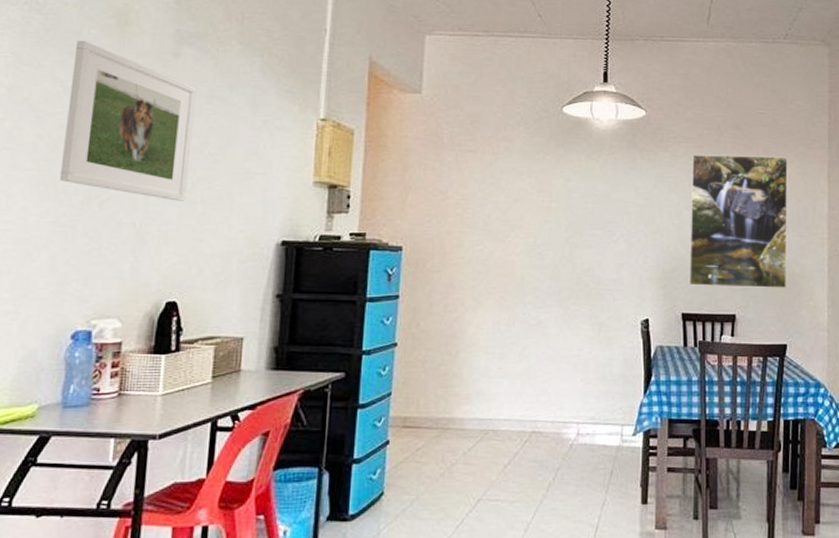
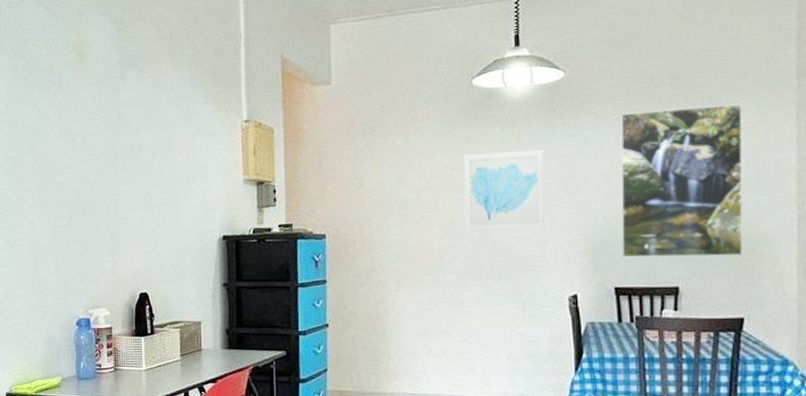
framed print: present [59,40,197,201] -> none [50,75,144,207]
wall art: none [547,178,626,255] -> present [463,150,546,232]

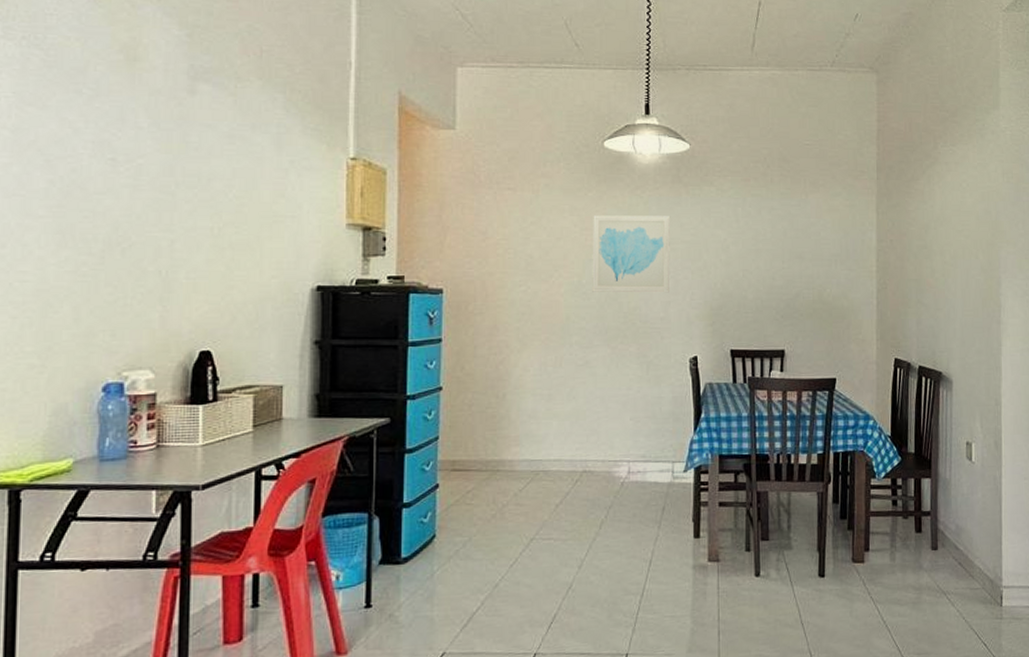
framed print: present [620,103,744,258] -> none [737,188,836,323]

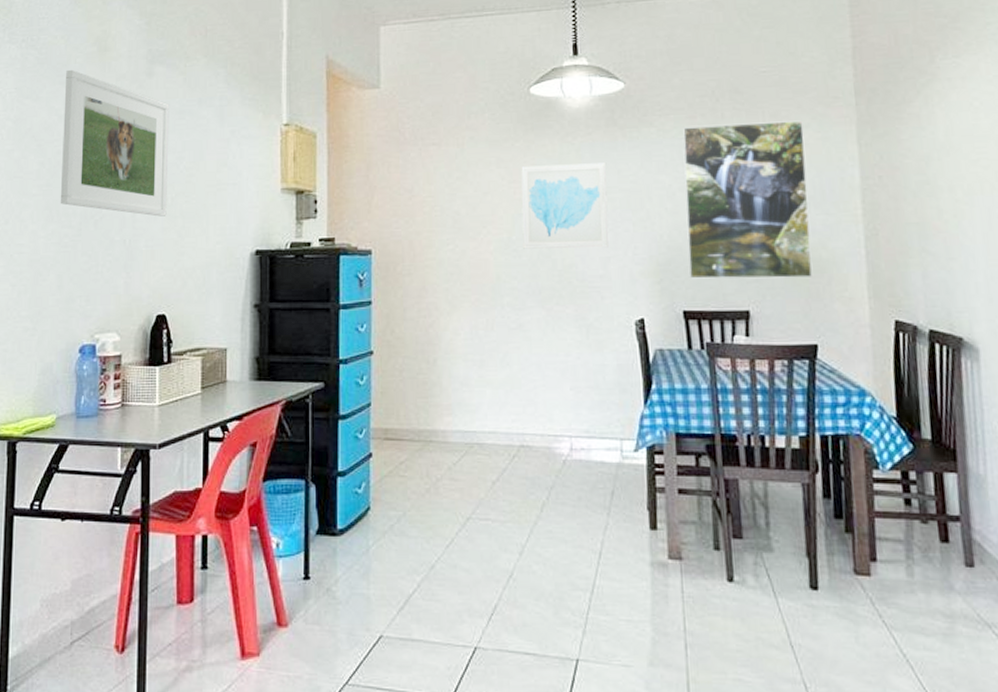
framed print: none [76,77,216,247] -> present [60,69,169,217]
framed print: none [737,188,836,323] -> present [683,120,813,279]

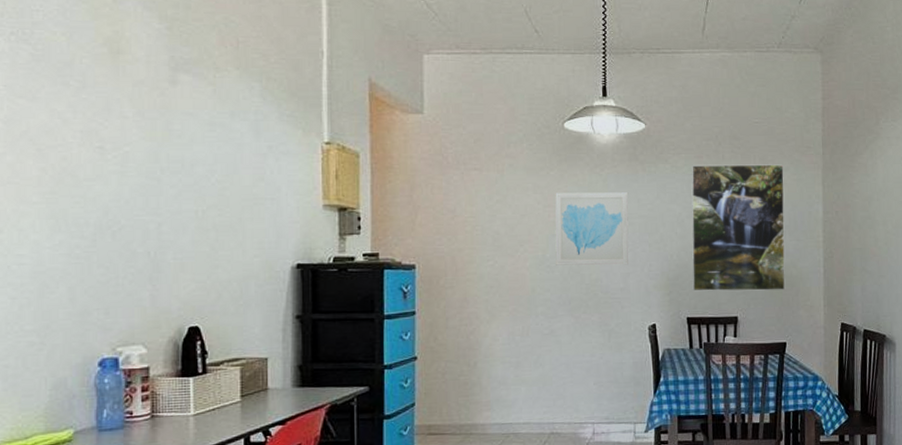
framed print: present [60,69,169,217] -> none [68,70,198,229]

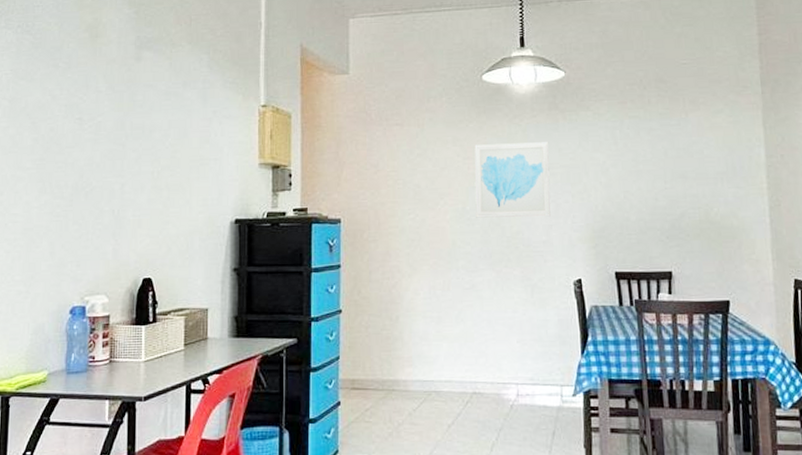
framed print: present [691,164,786,291] -> none [615,106,726,244]

